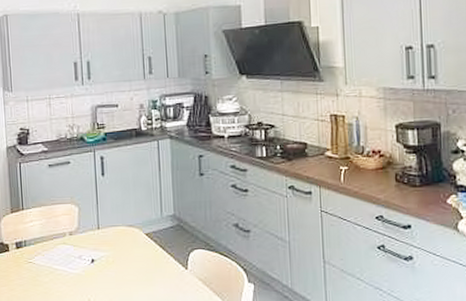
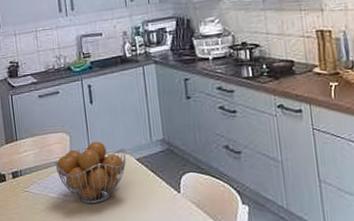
fruit basket: none [61,214,136,278] -> present [55,141,127,204]

